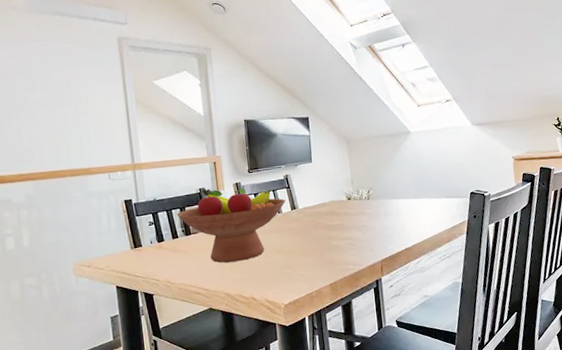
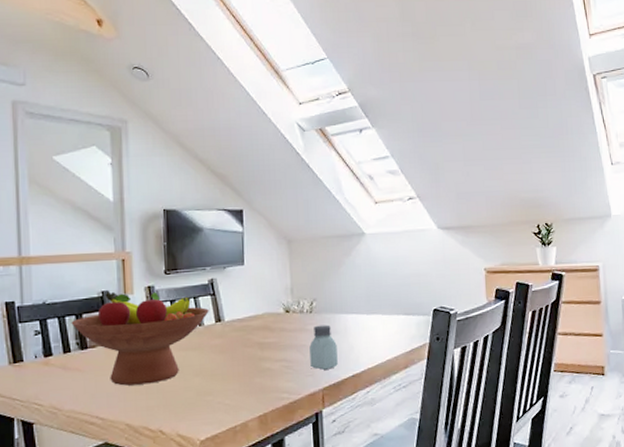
saltshaker: none [368,208,393,245] -> present [309,324,338,370]

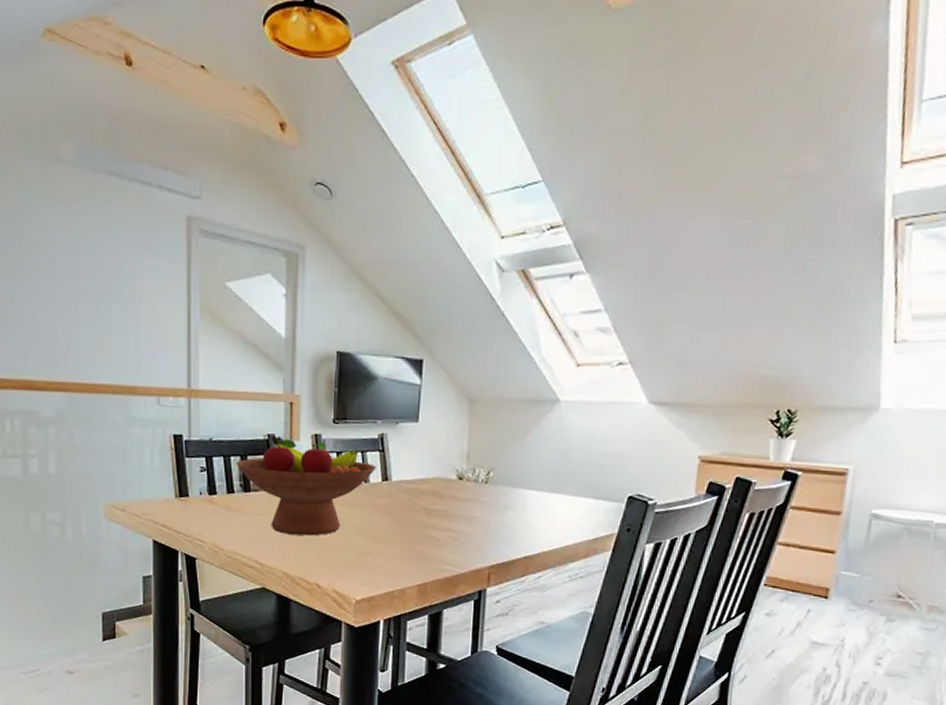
saltshaker: present [309,324,338,370] -> none [479,498,511,547]

